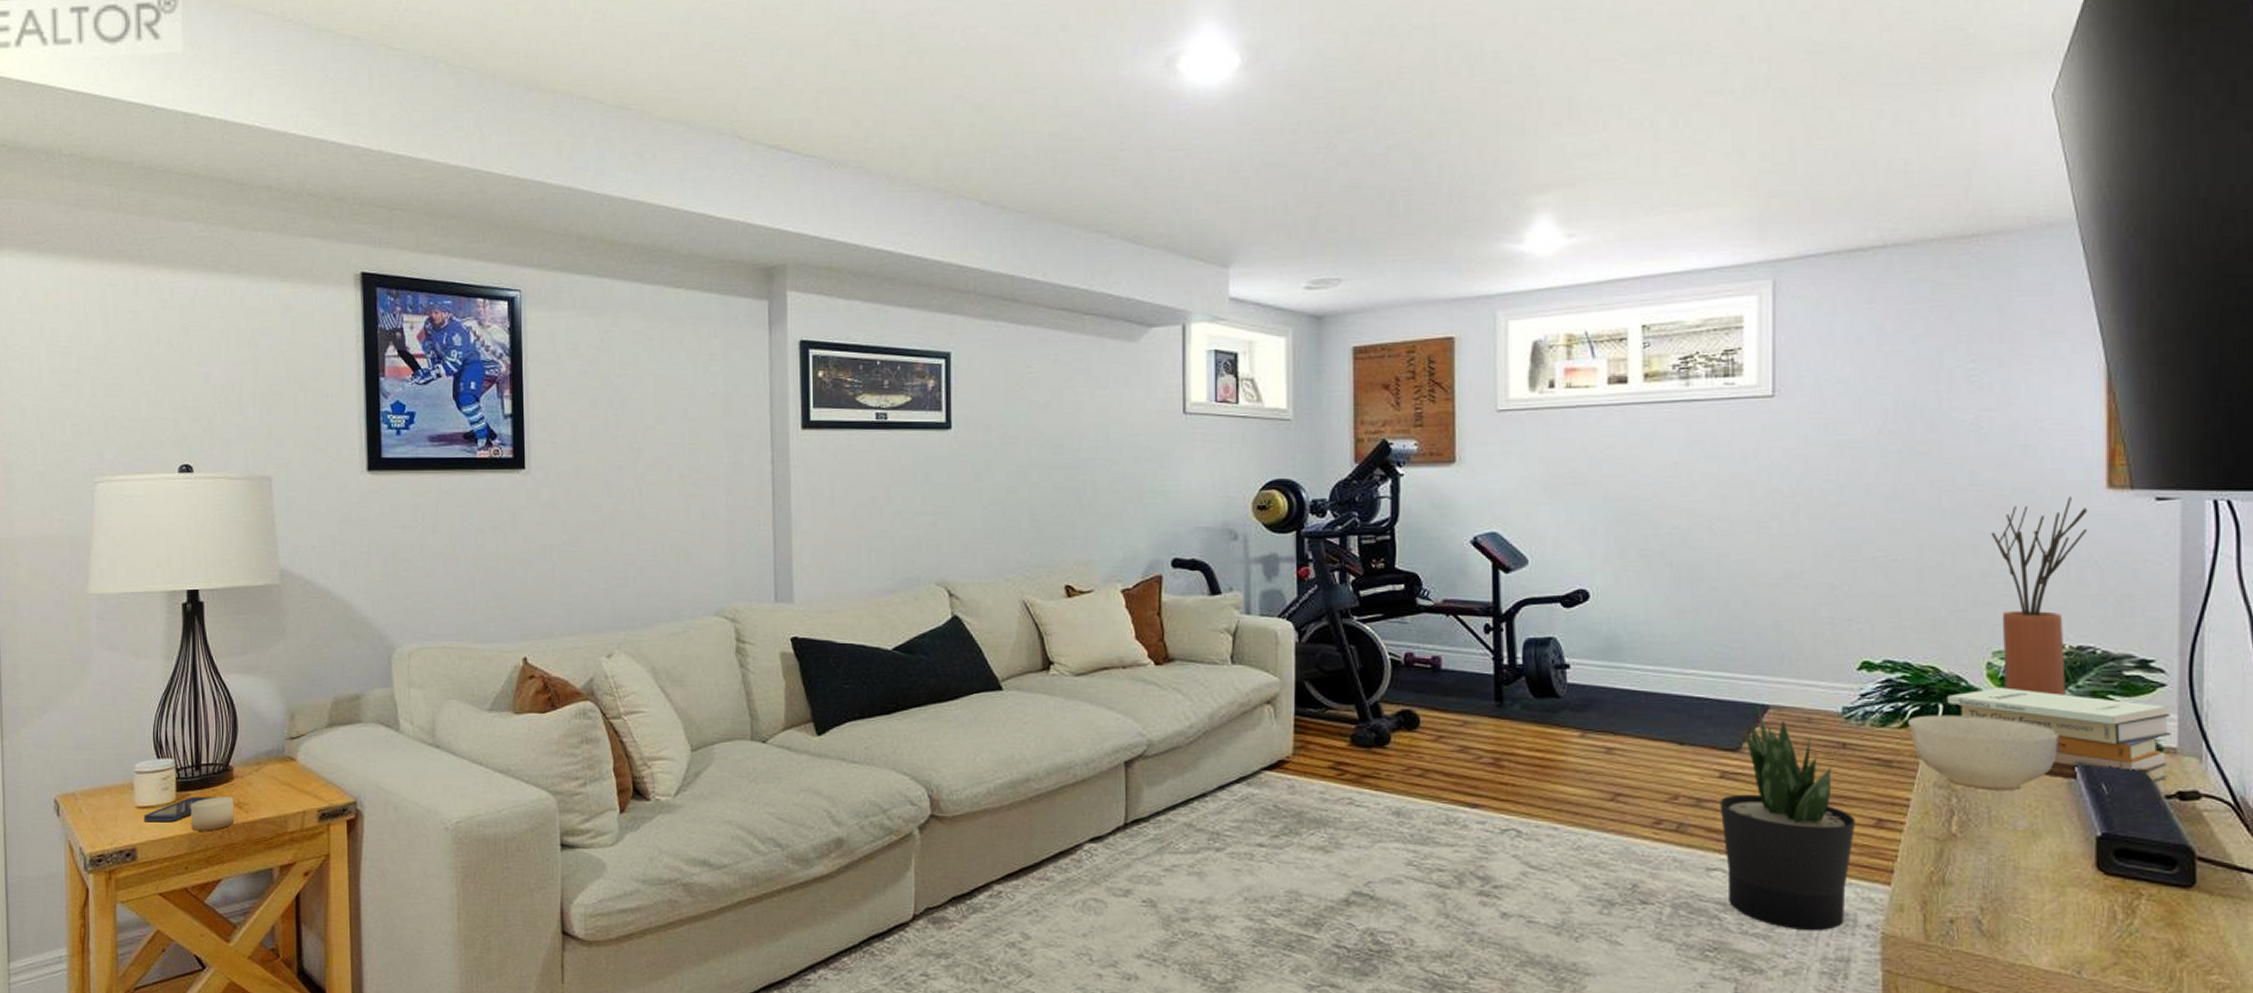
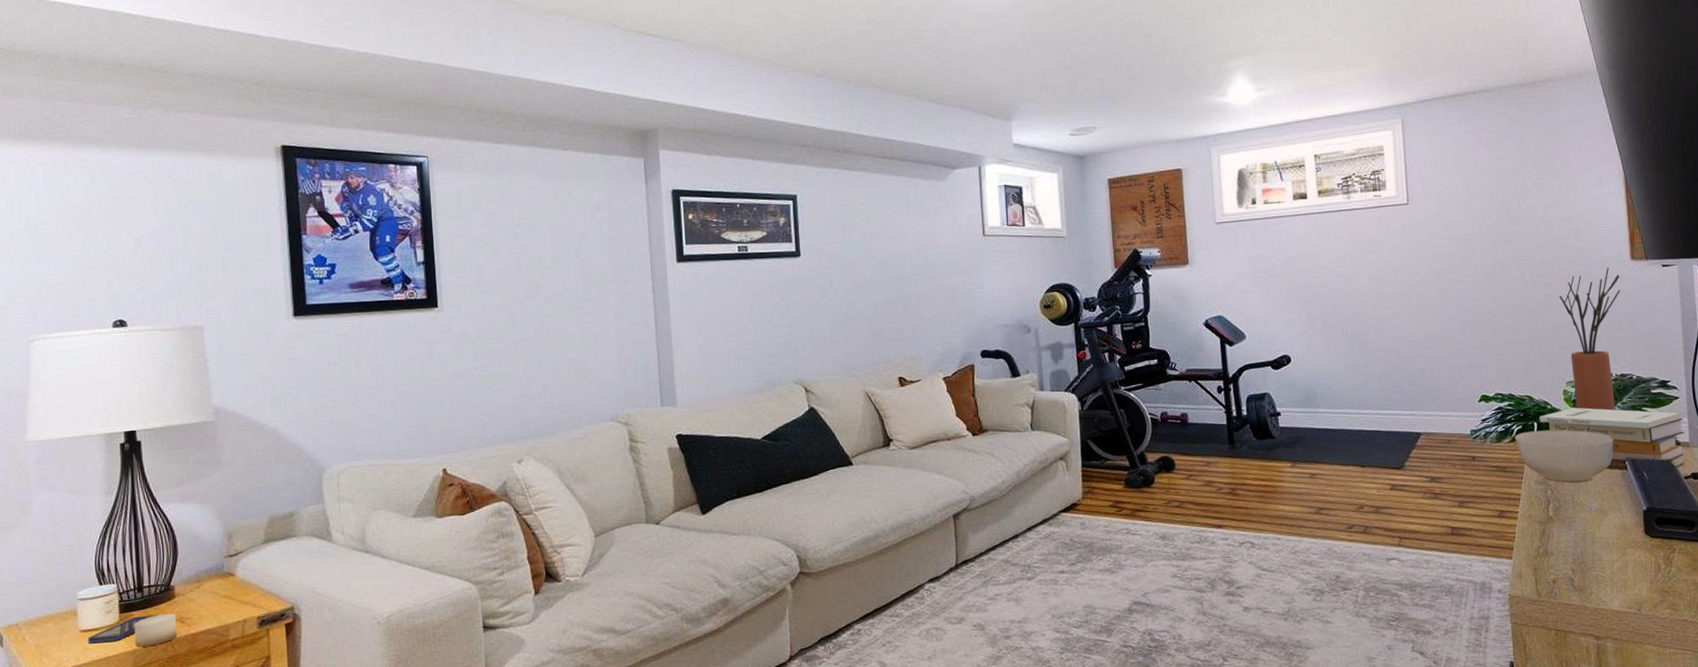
planter: present [1719,706,1856,931] -> none [1392,434,1486,599]

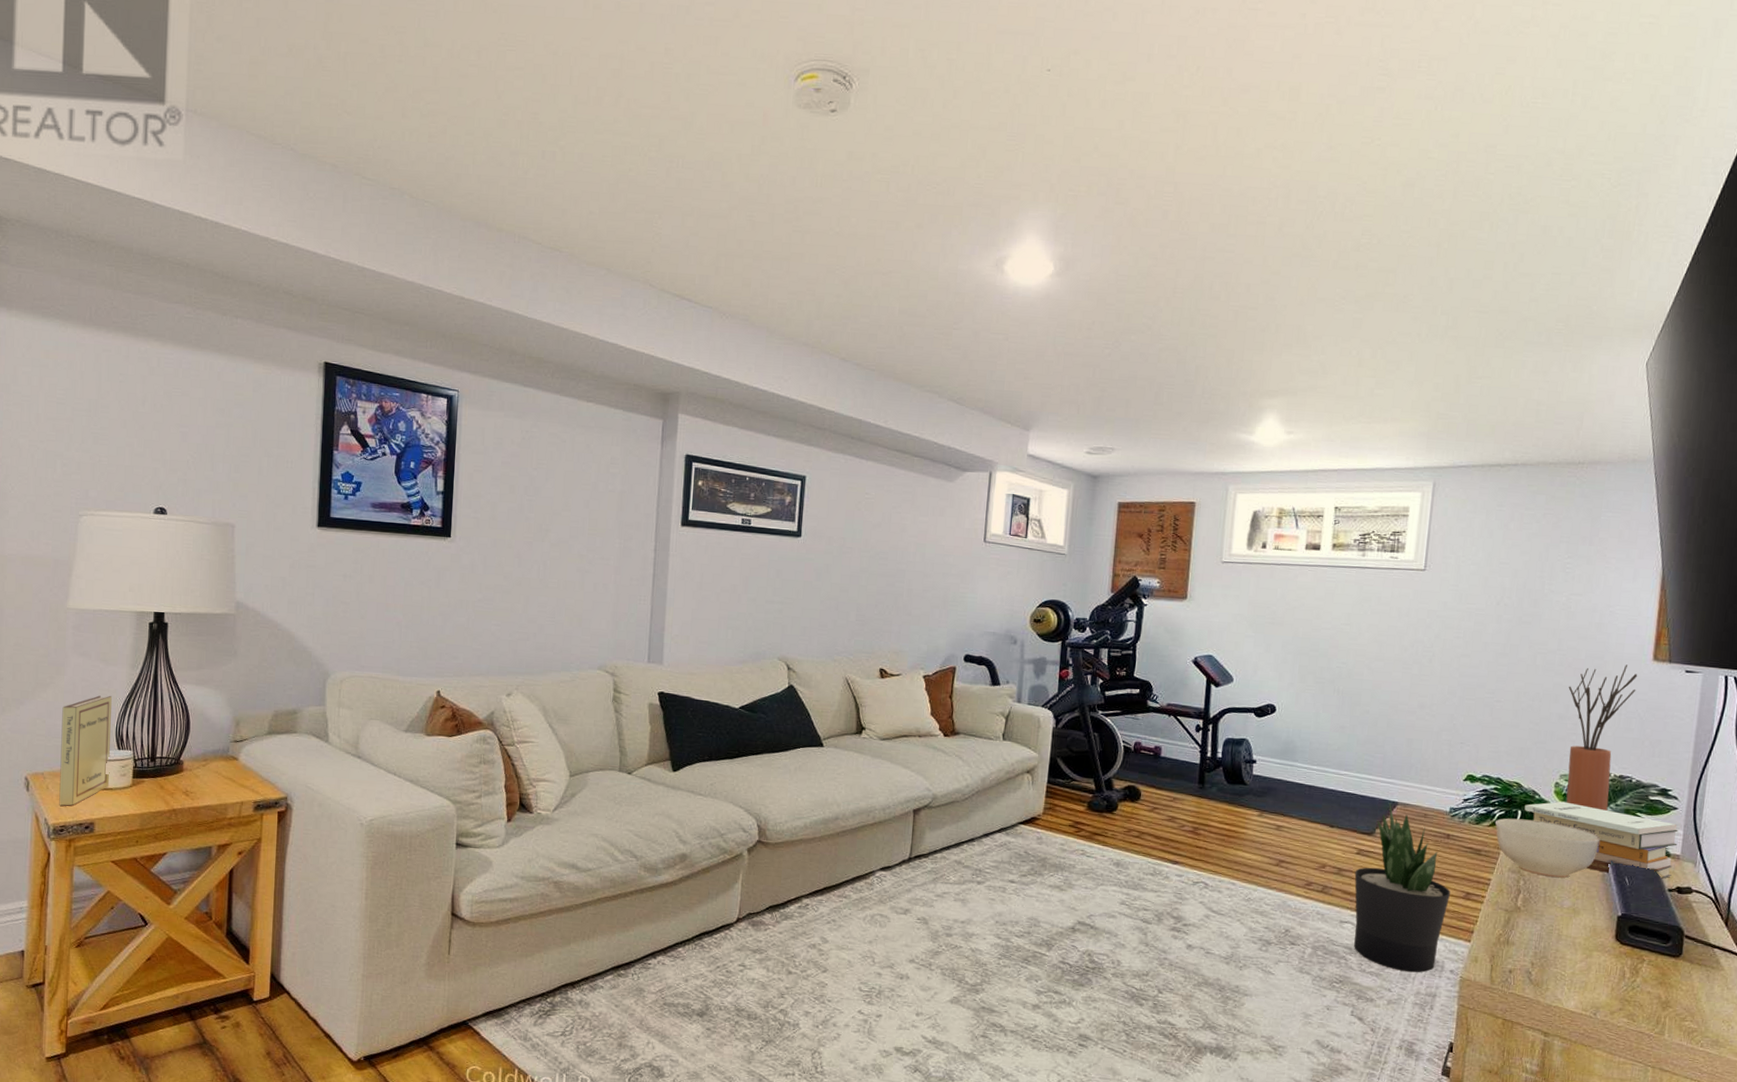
book: none [32,528,94,656] -> present [59,695,112,806]
mobile phone: present [87,615,158,644] -> none [102,783,166,803]
candle: present [134,613,178,647] -> none [143,784,182,813]
planter: none [1392,434,1486,599] -> present [1354,802,1451,973]

